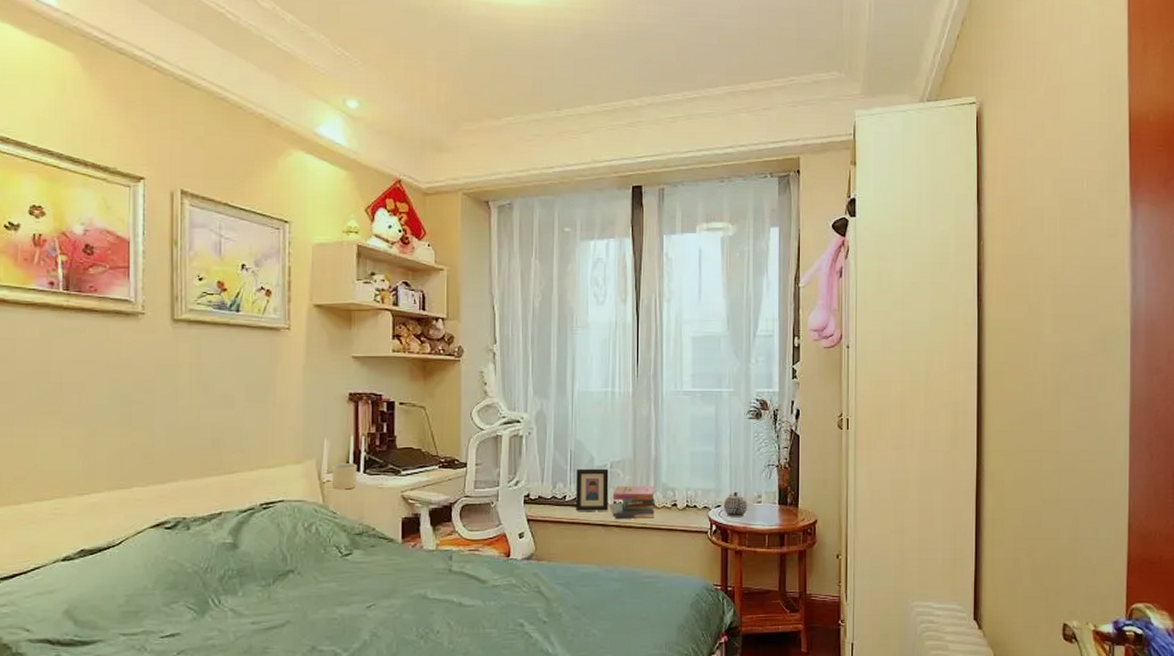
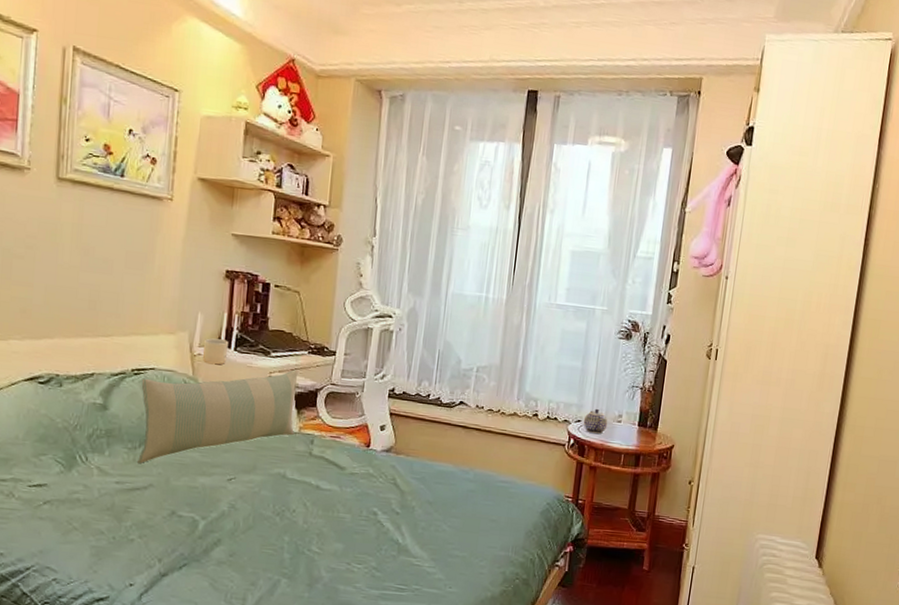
pillow: none [271,486,431,601] -> present [138,369,299,464]
picture frame: present [576,468,609,511] -> none [438,369,475,414]
books: present [610,485,656,519] -> none [472,390,518,426]

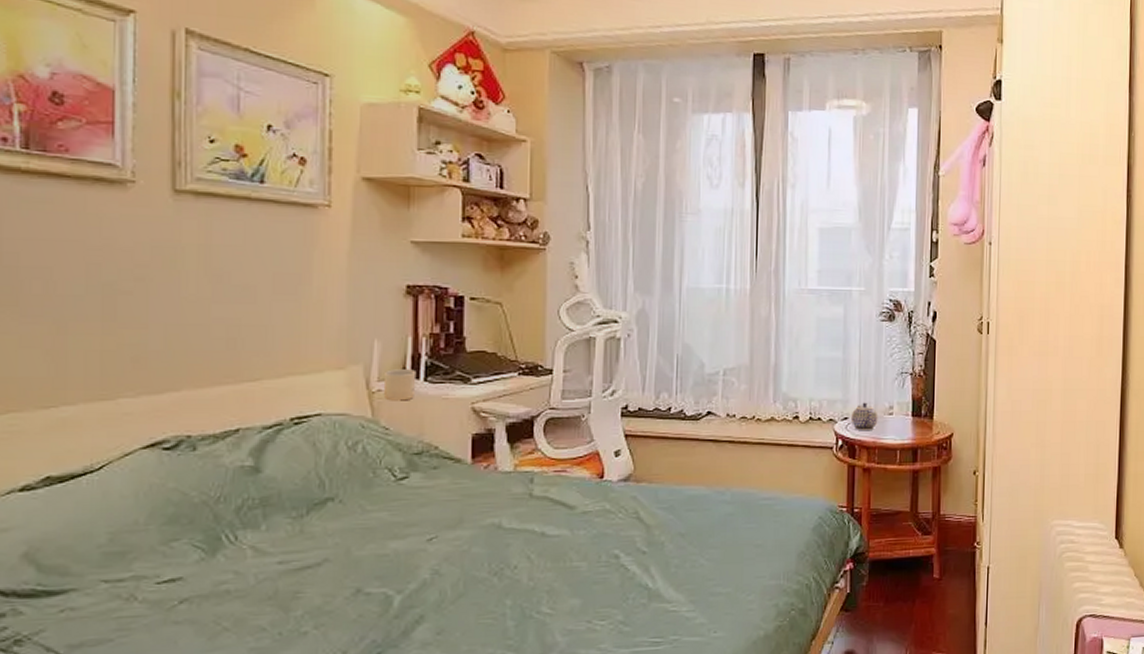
pillow: present [138,369,299,464] -> none [304,396,508,536]

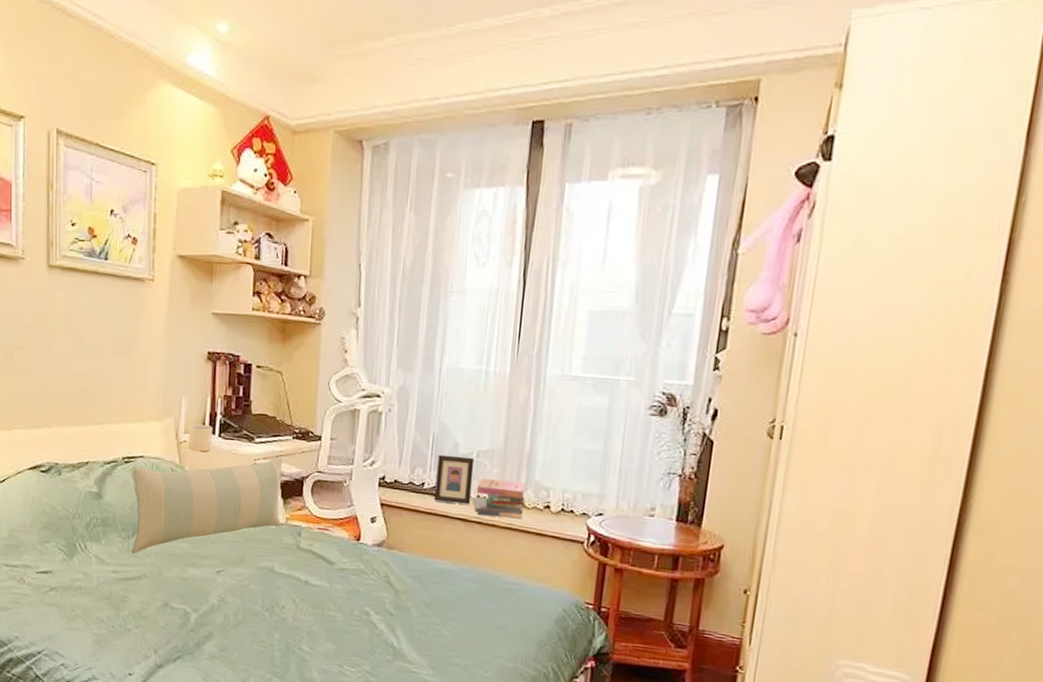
pillow: none [304,396,508,536] -> present [131,456,283,554]
picture frame: none [683,376,721,425] -> present [434,454,475,505]
books: none [722,395,775,433] -> present [472,477,526,519]
teapot: present [850,402,878,431] -> none [605,499,637,531]

